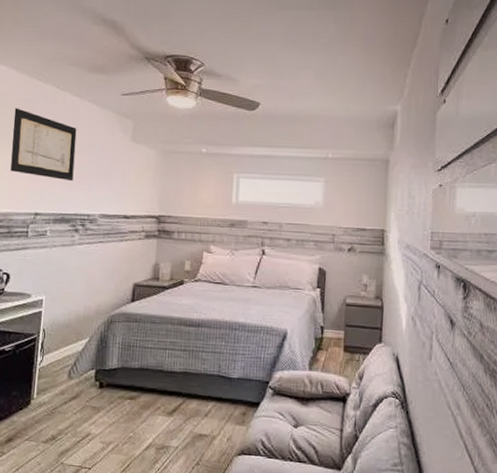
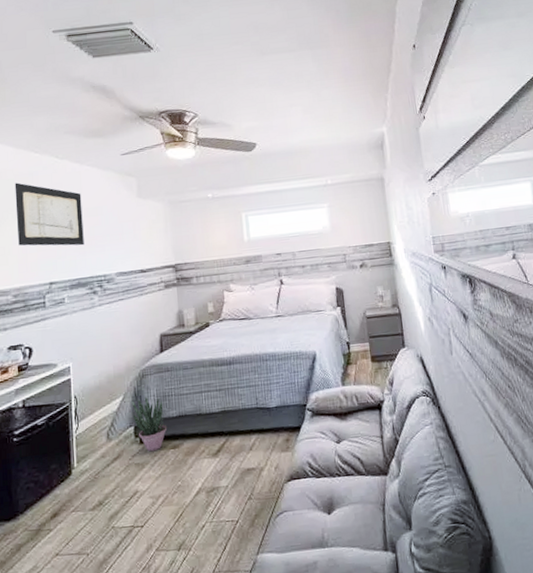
potted plant: none [95,341,128,399] -> present [131,395,168,452]

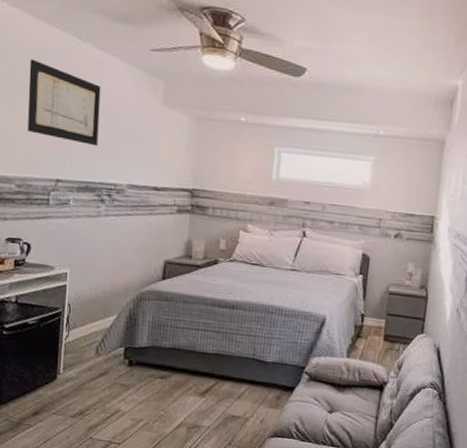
potted plant: present [131,395,168,452] -> none [124,319,158,377]

